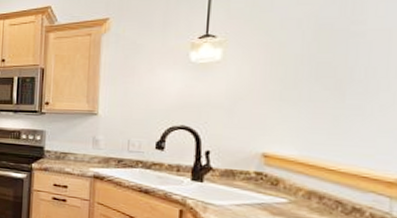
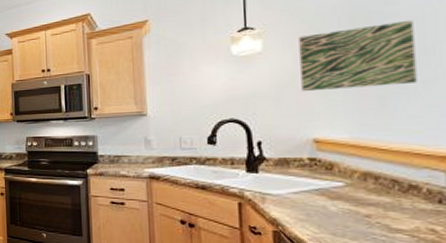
wall art: none [256,41,379,107] -> present [299,19,417,92]

